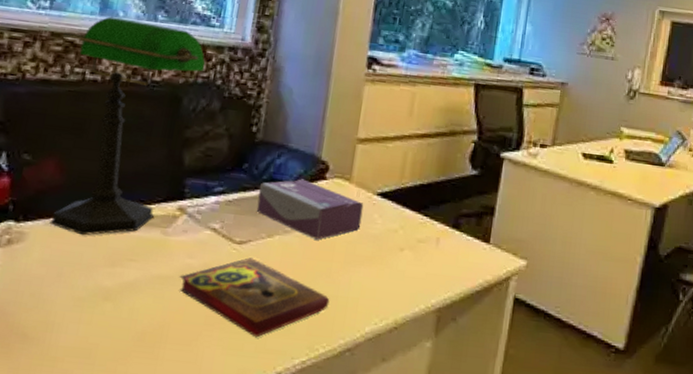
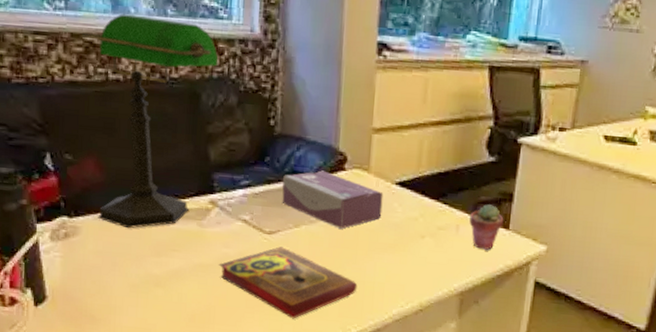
potted succulent: none [450,217,485,264] -> present [469,204,504,250]

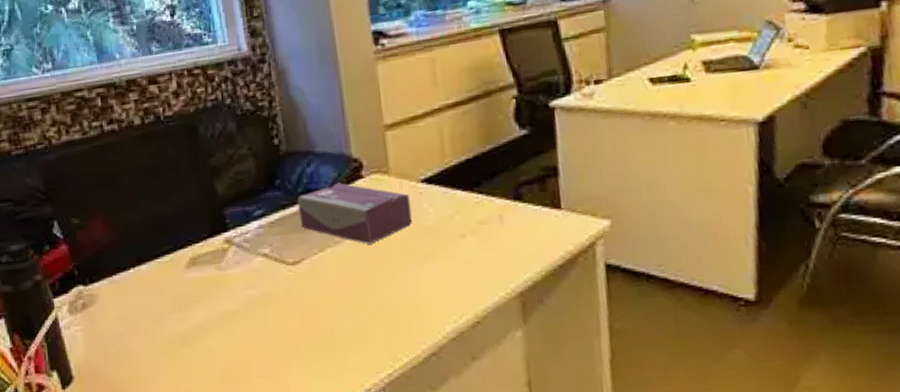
desk lamp: present [81,14,218,229] -> none [72,55,211,287]
book: present [218,246,358,319] -> none [245,276,401,358]
potted succulent: present [469,204,504,250] -> none [512,184,554,238]

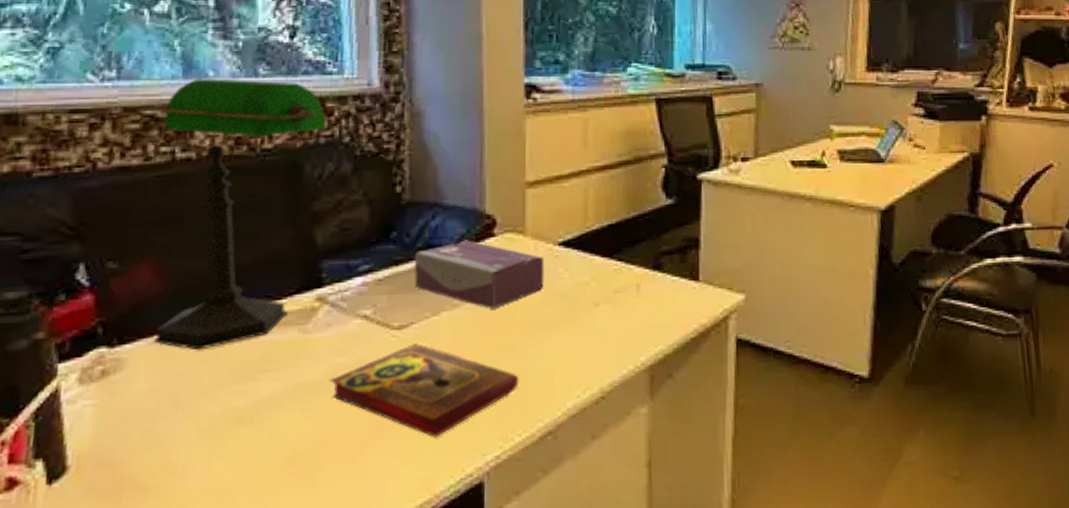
desk lamp: none [72,55,211,287] -> present [139,78,327,351]
book: none [245,276,401,358] -> present [329,343,519,438]

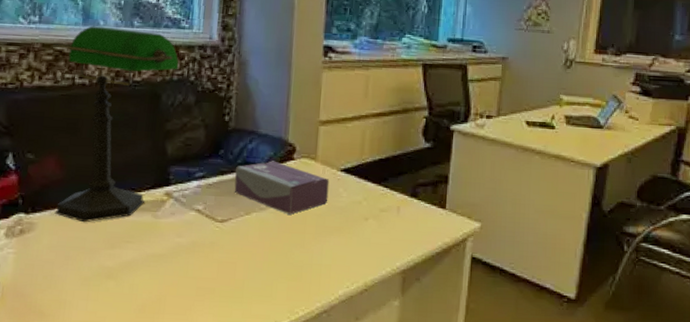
book: present [329,343,519,438] -> none [171,234,305,305]

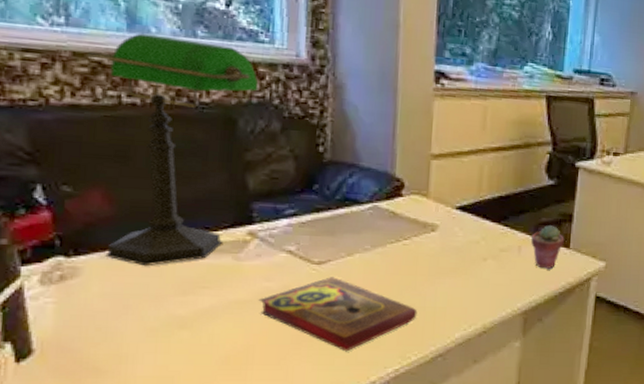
book: none [171,234,305,305] -> present [258,277,417,352]
tissue box: present [234,161,330,215] -> none [332,197,444,255]
potted succulent: none [409,186,441,229] -> present [531,225,565,269]

